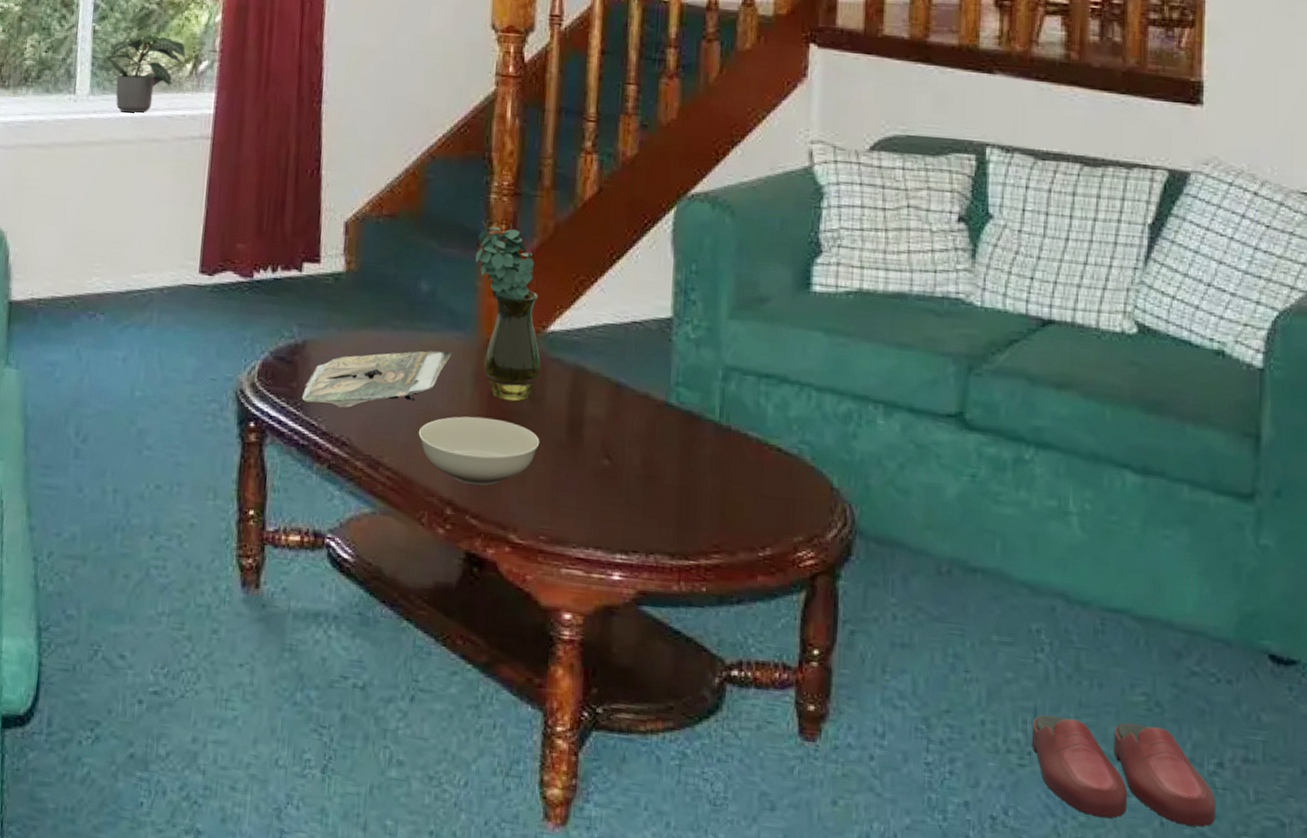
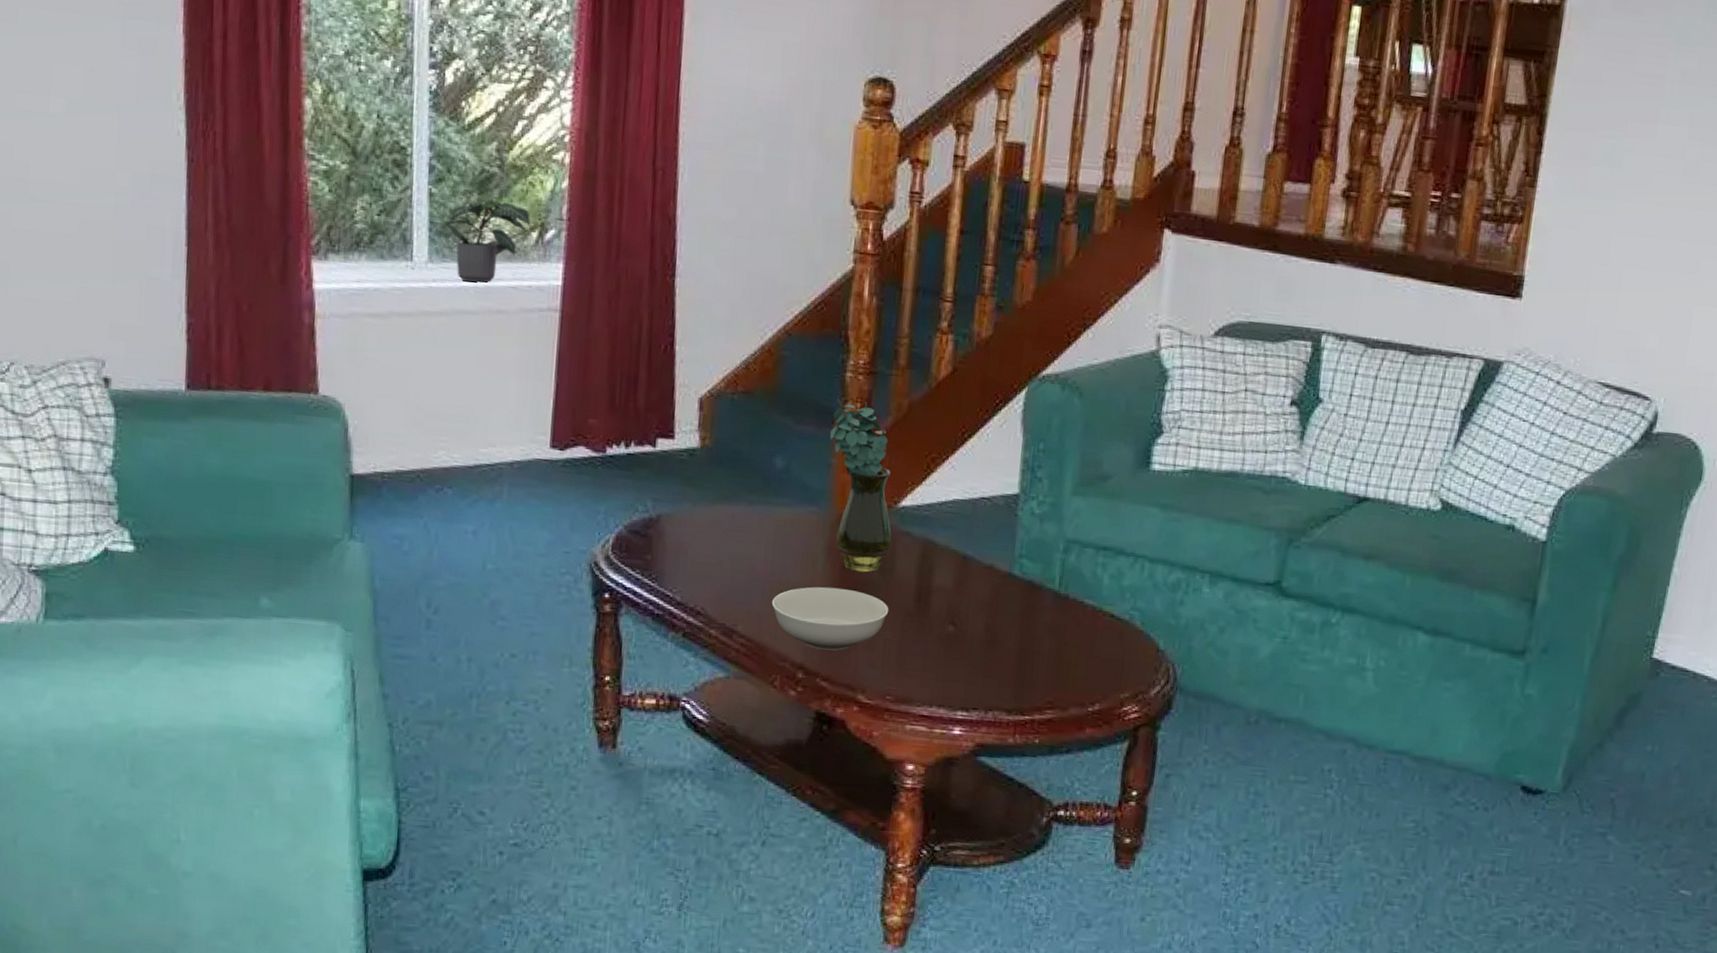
magazine: present [301,350,452,408] -> none [656,524,806,579]
slippers: present [1031,715,1216,827] -> none [1315,841,1464,927]

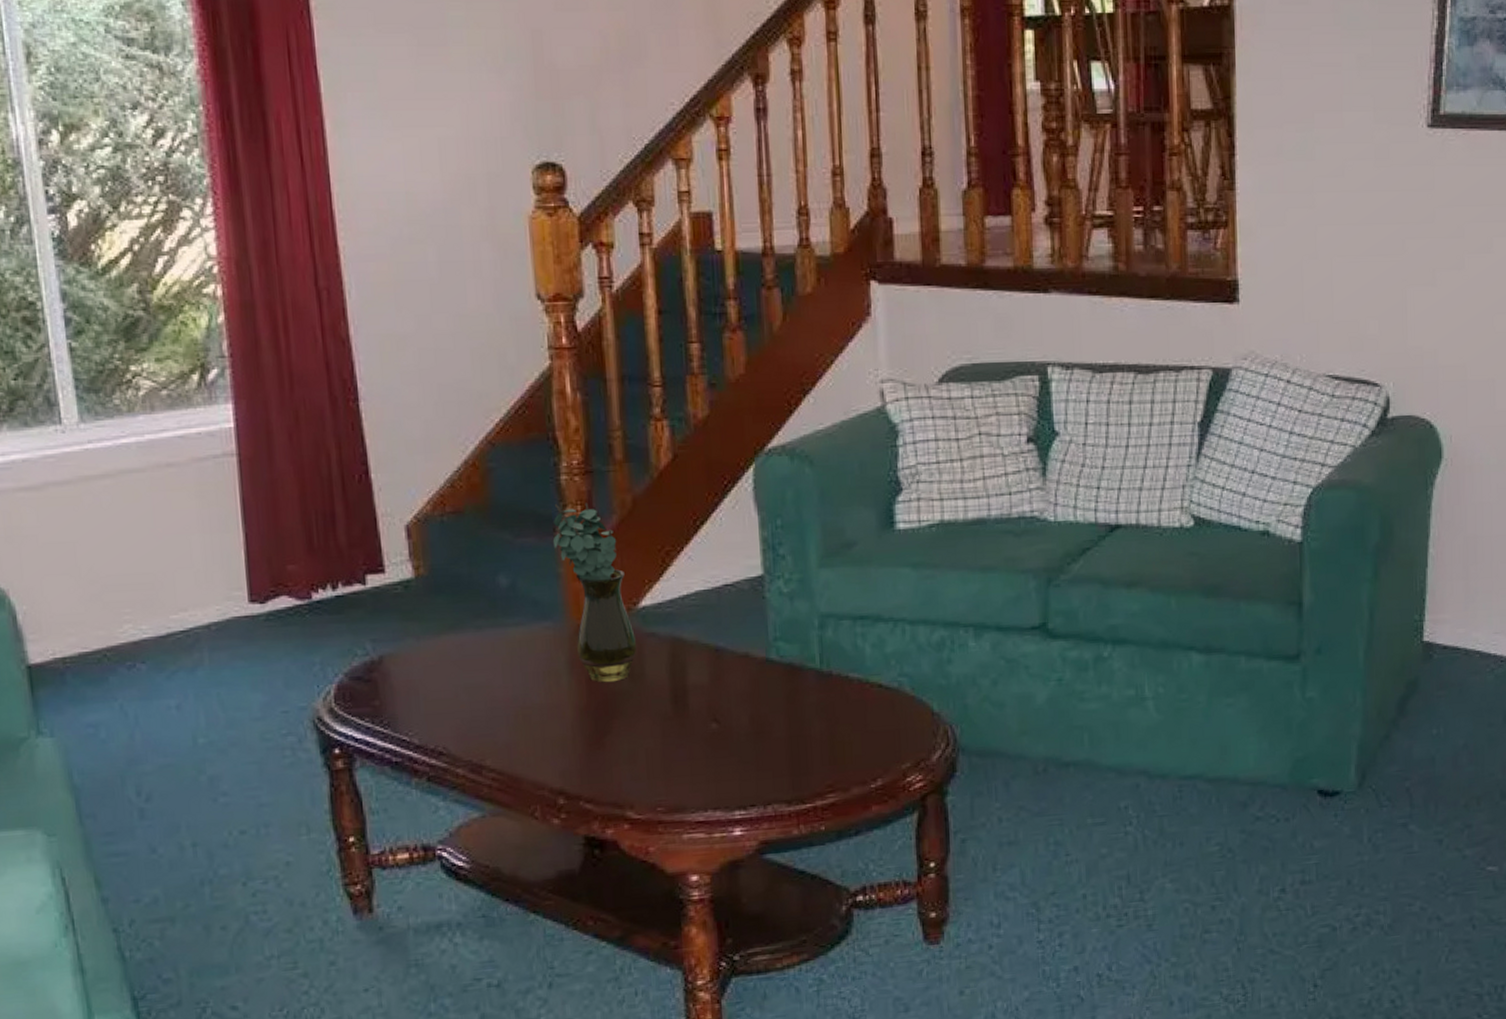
potted plant: present [442,197,531,283] -> none [90,343,190,438]
bowl: present [771,587,889,651] -> none [518,702,646,771]

